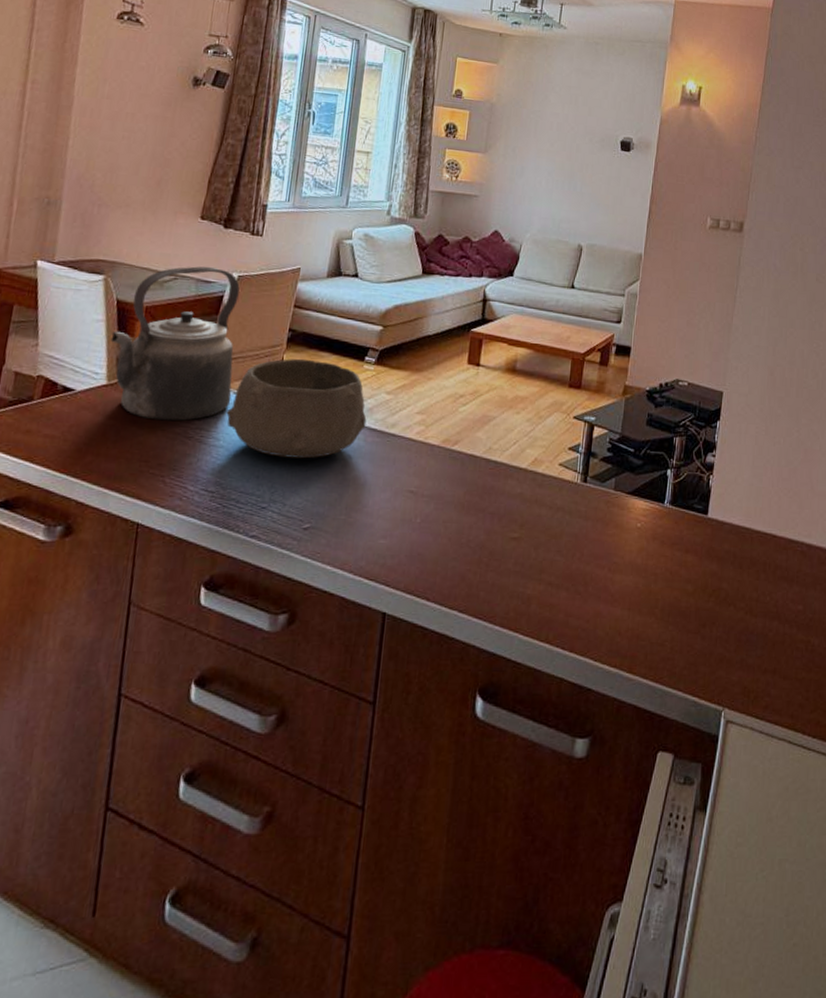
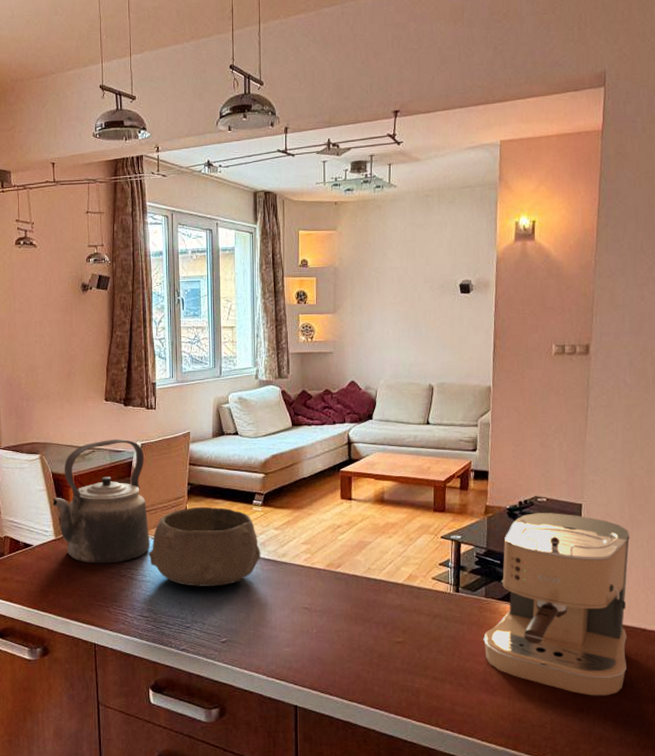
coffee maker: none [607,397,767,610] -> present [483,513,630,696]

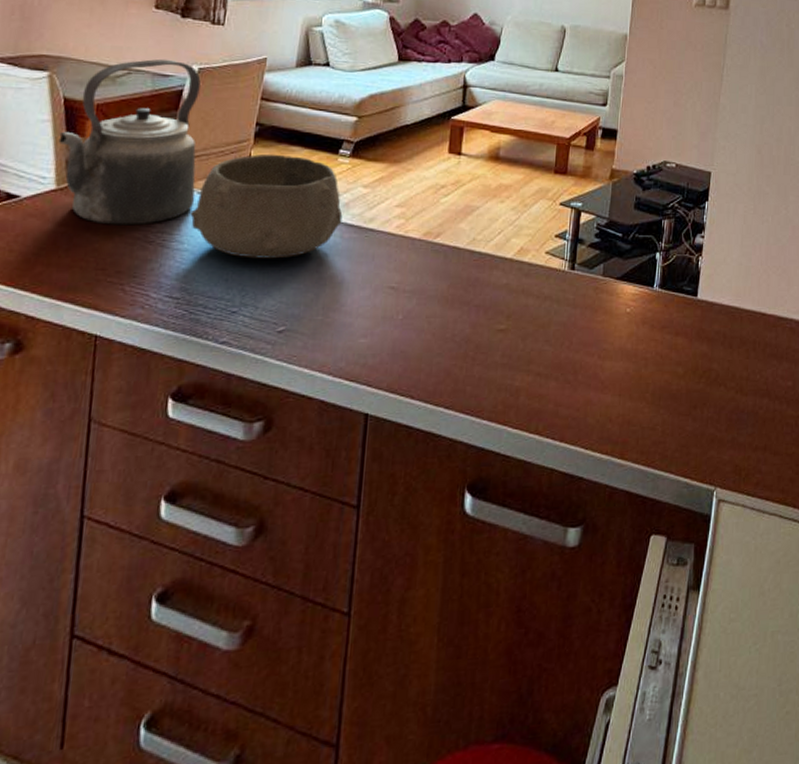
coffee maker: present [483,513,630,696] -> none [597,180,756,391]

